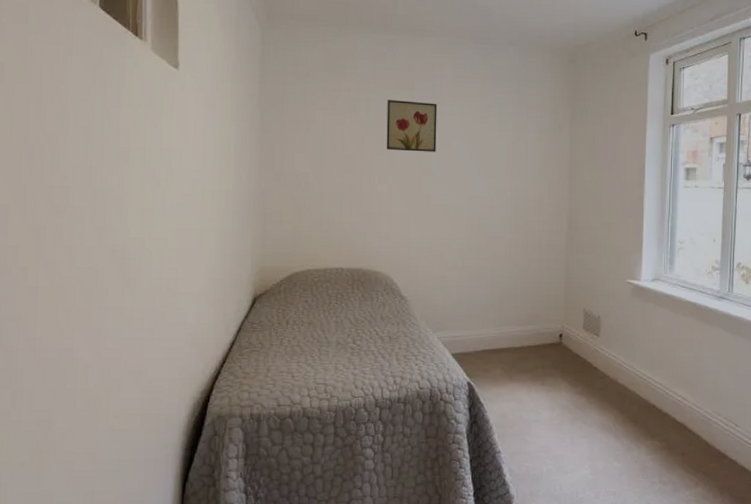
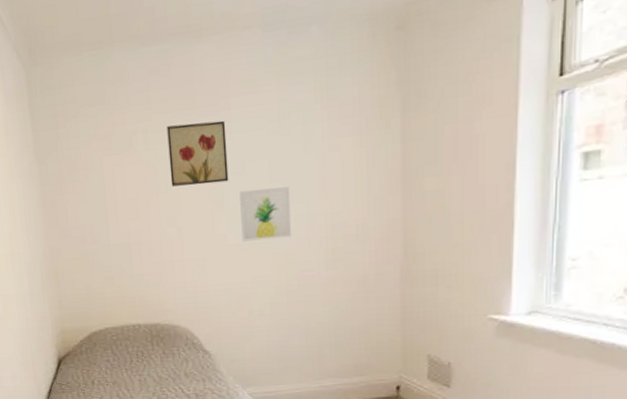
wall art: none [443,161,485,204] -> present [240,187,291,242]

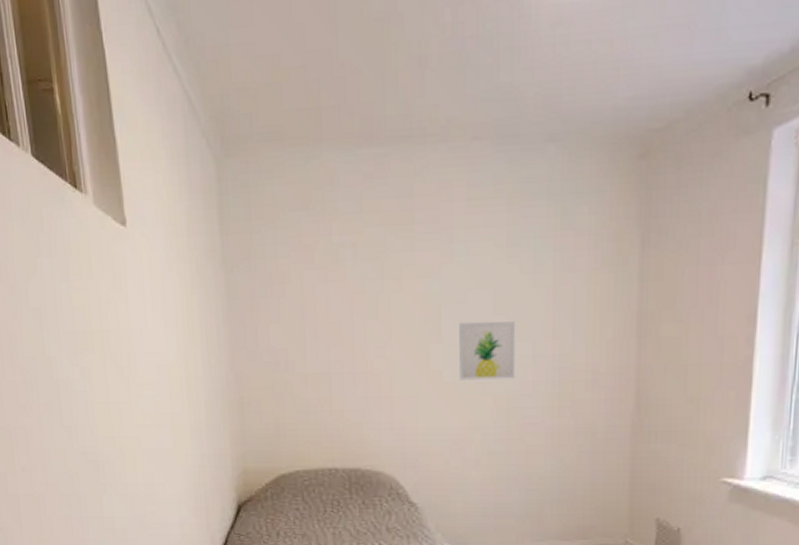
wall art: present [167,120,229,187] -> none [380,240,448,312]

